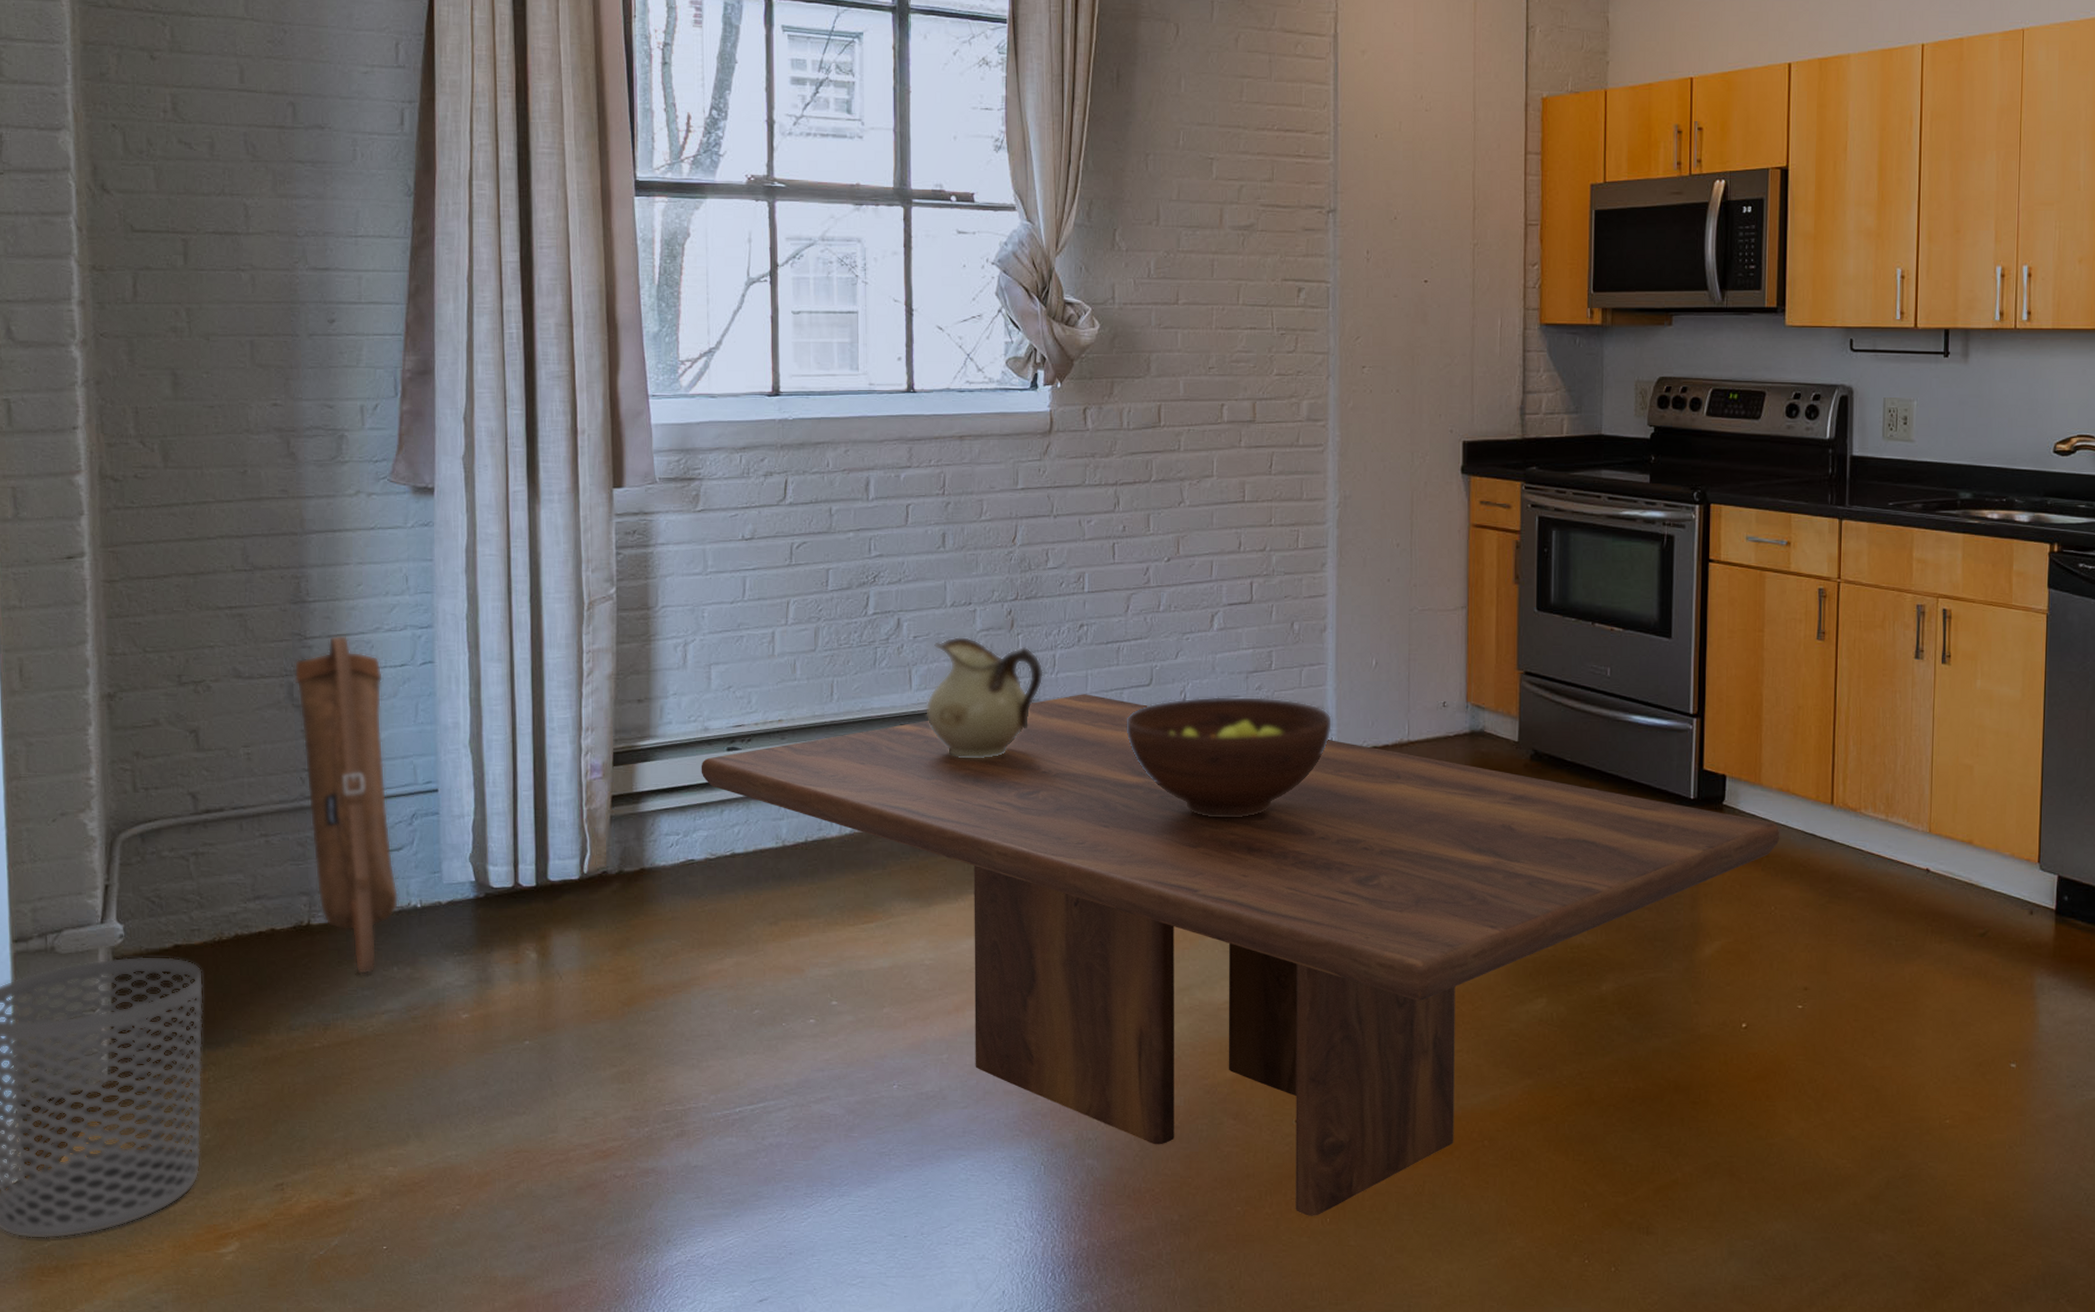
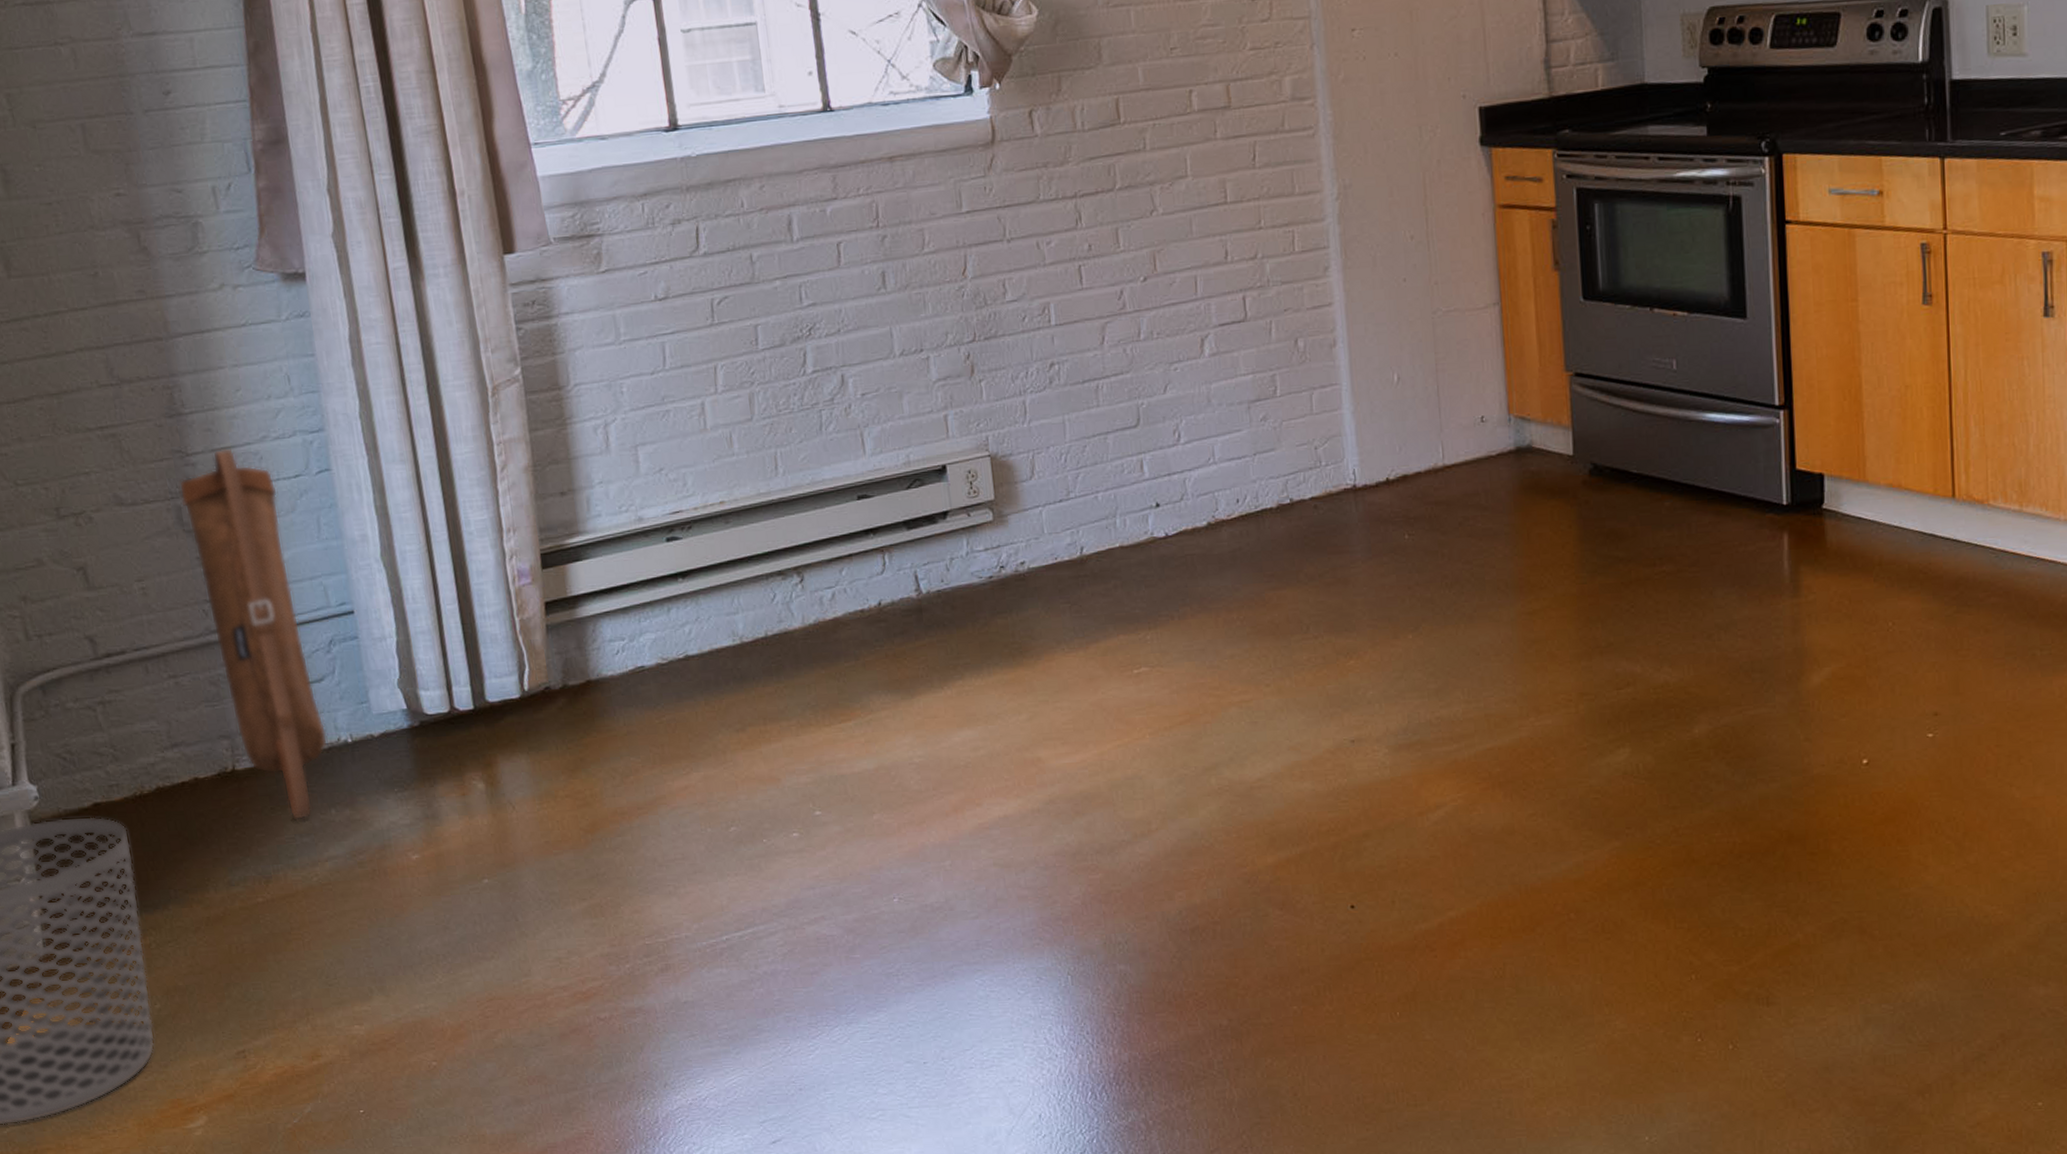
dining table: present [701,694,1780,1216] -> none [639,442,1894,1011]
pitcher: present [925,636,1043,759] -> none [883,388,1015,528]
fruit bowl: present [1126,696,1333,818] -> none [1114,428,1354,572]

